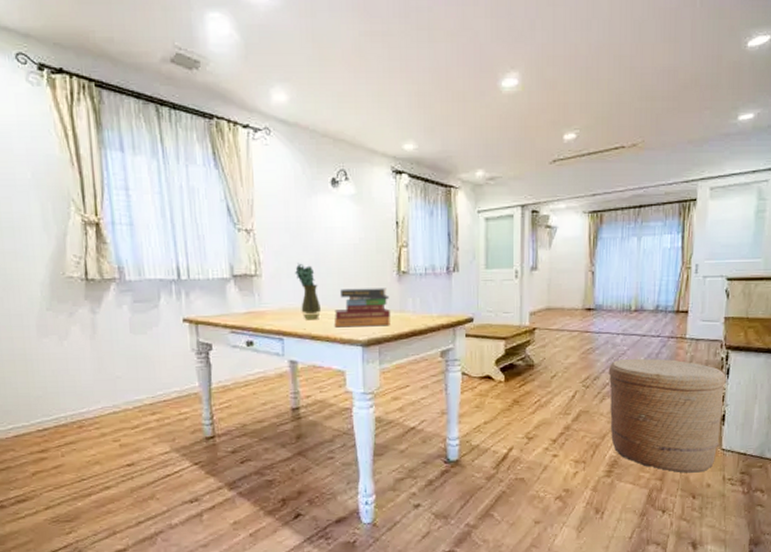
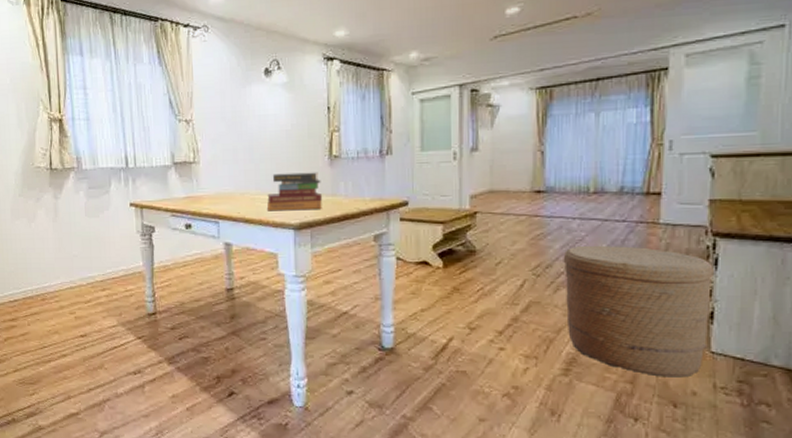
vase: present [295,263,322,320] -> none [230,150,255,204]

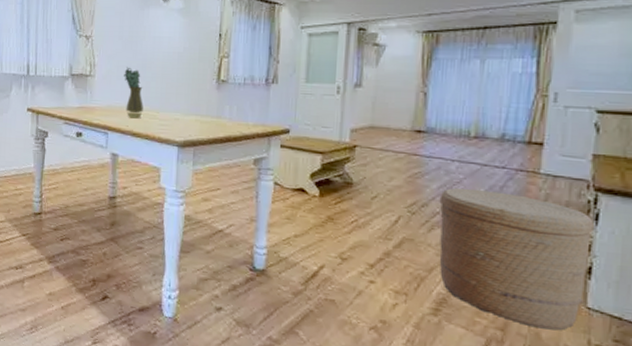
vase: none [230,150,255,204] -> present [124,67,144,119]
books: present [267,172,322,211] -> none [155,92,208,129]

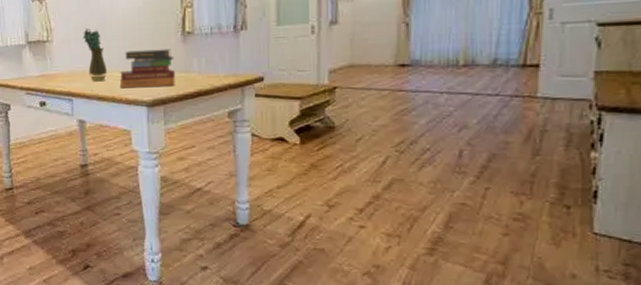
books: none [155,92,208,129] -> present [120,48,175,89]
basket: present [439,188,594,330] -> none [429,121,598,259]

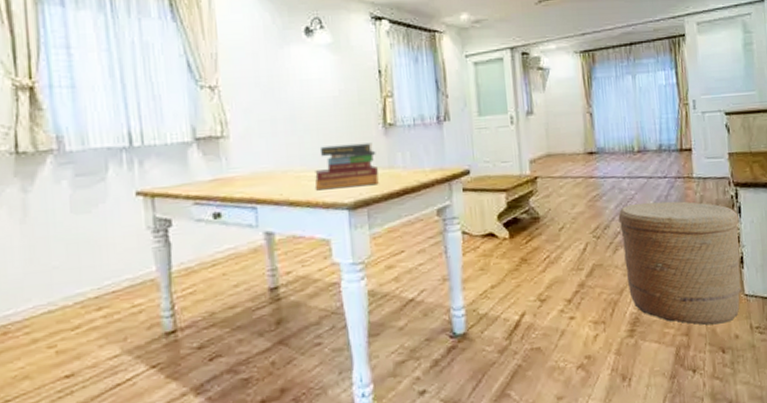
vase: present [83,28,108,82] -> none [268,120,300,185]
basket: none [429,121,598,259] -> present [618,201,742,325]

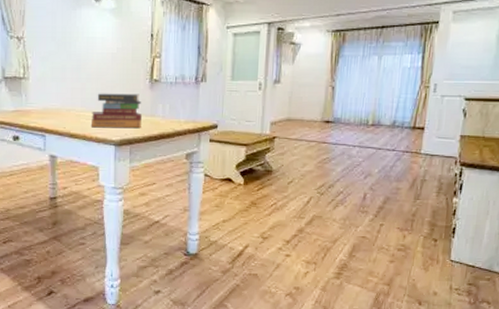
basket: present [618,201,742,325] -> none [342,170,459,281]

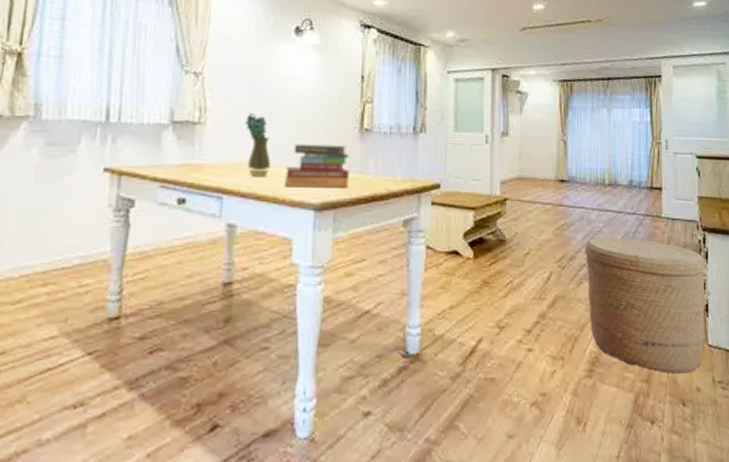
vase: none [59,68,81,120] -> present [245,112,272,177]
basket: none [342,170,459,281] -> present [584,238,706,374]

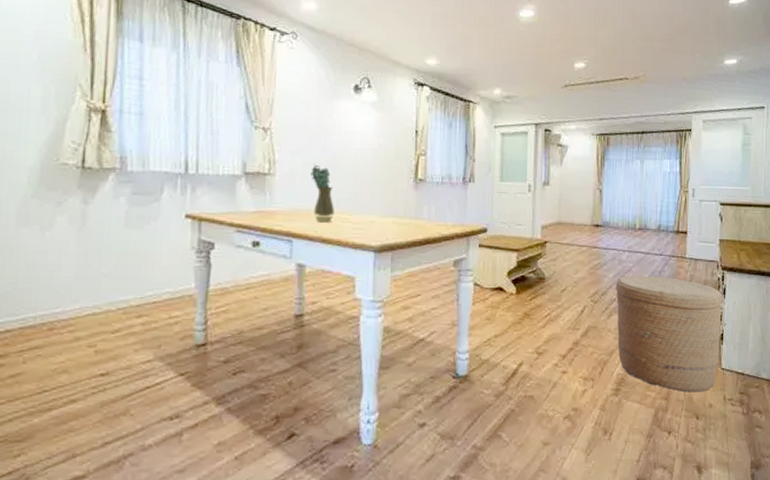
books: present [285,144,349,188] -> none [348,192,405,233]

